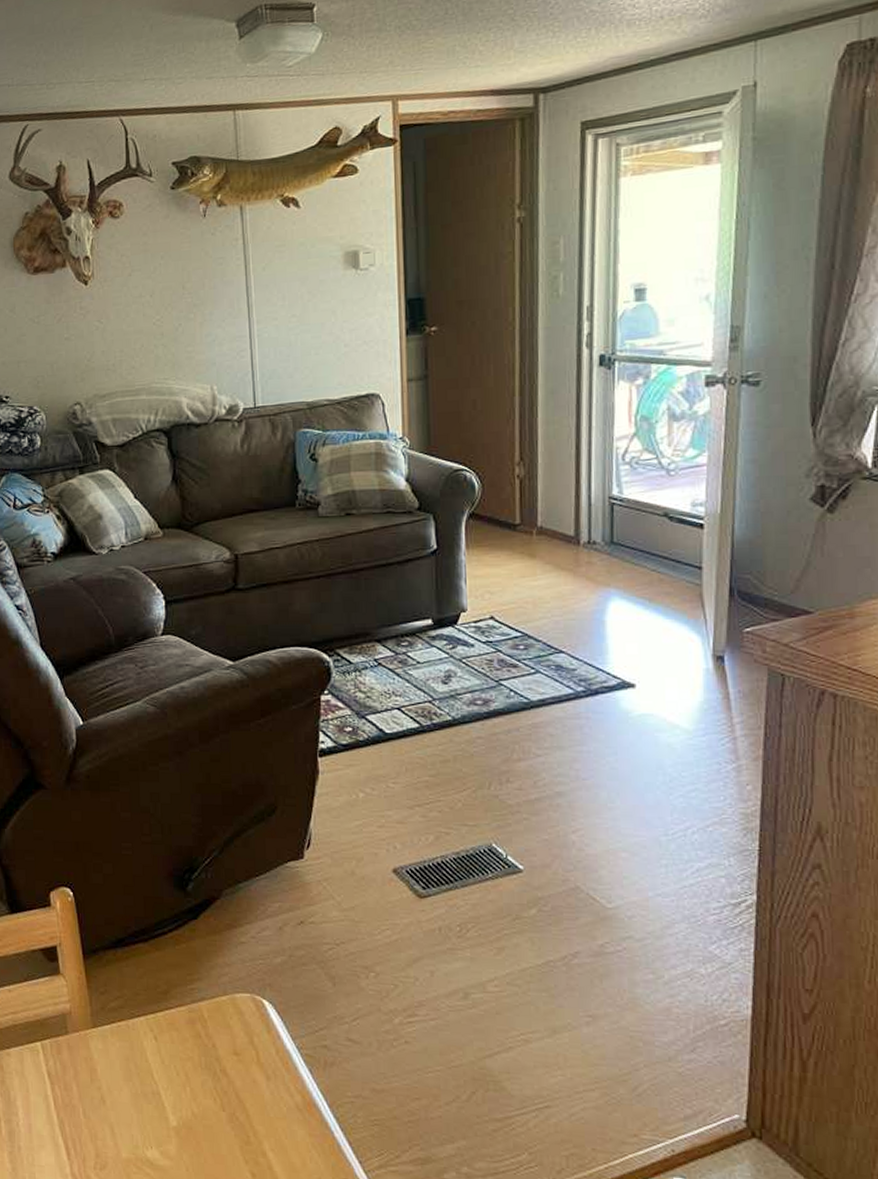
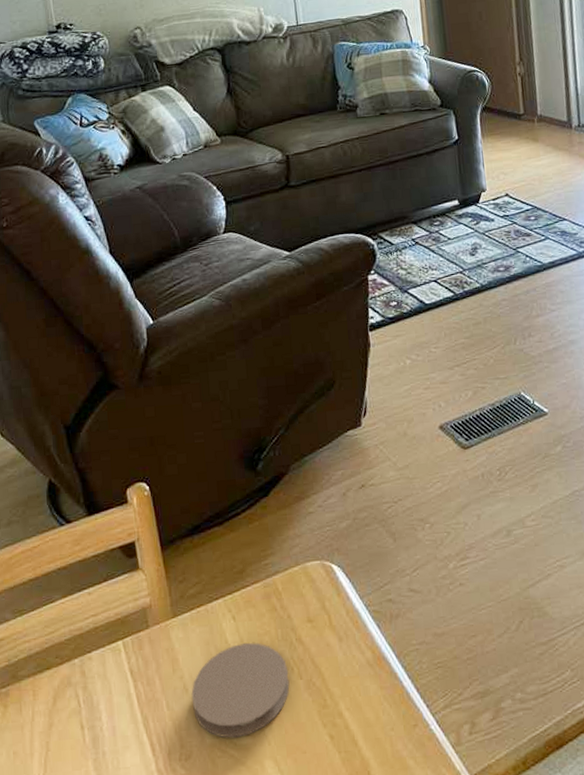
coaster: none [108,1065,211,1158] -> present [191,643,290,738]

